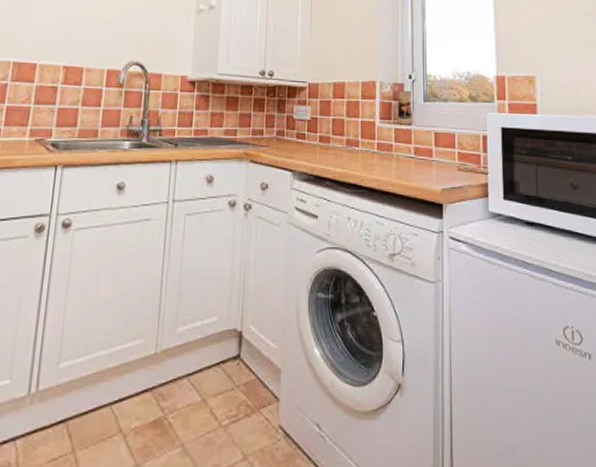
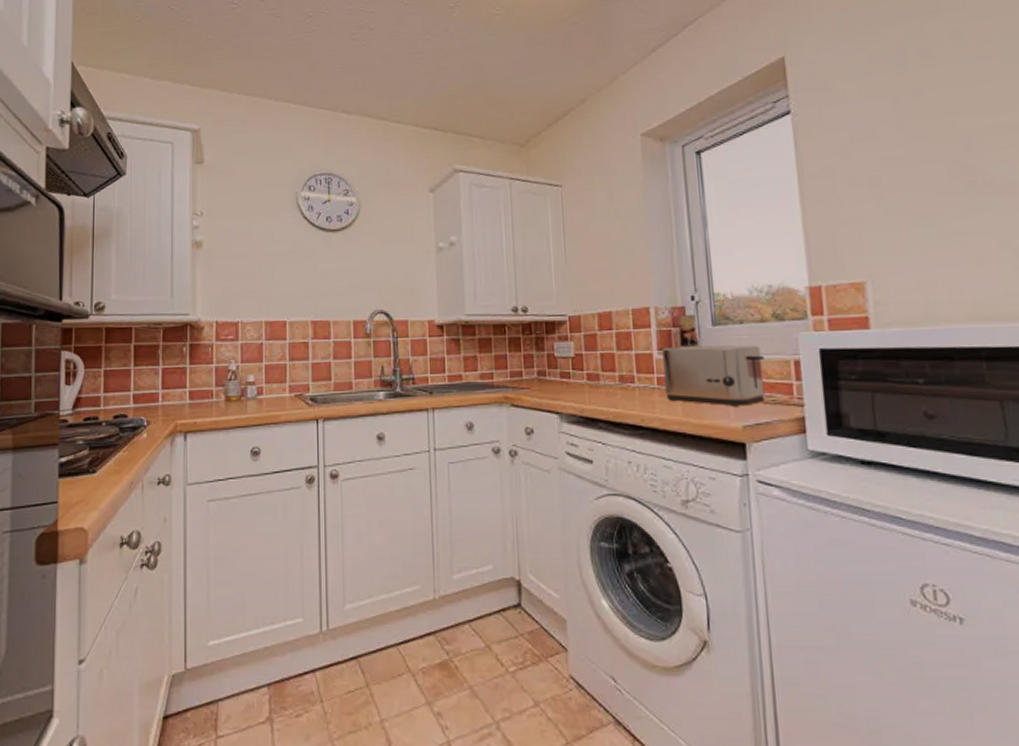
toaster: none [383,117,461,172] -> present [662,345,765,407]

